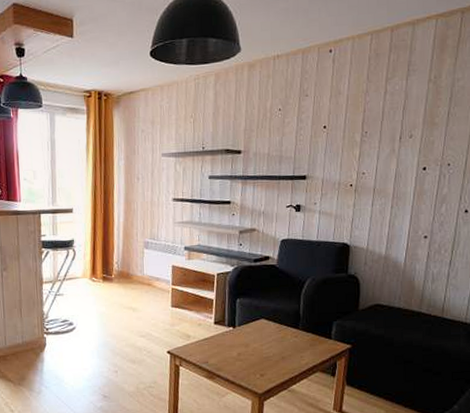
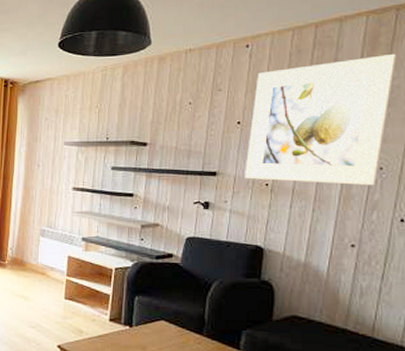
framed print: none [331,55,462,181] -> present [245,53,397,186]

